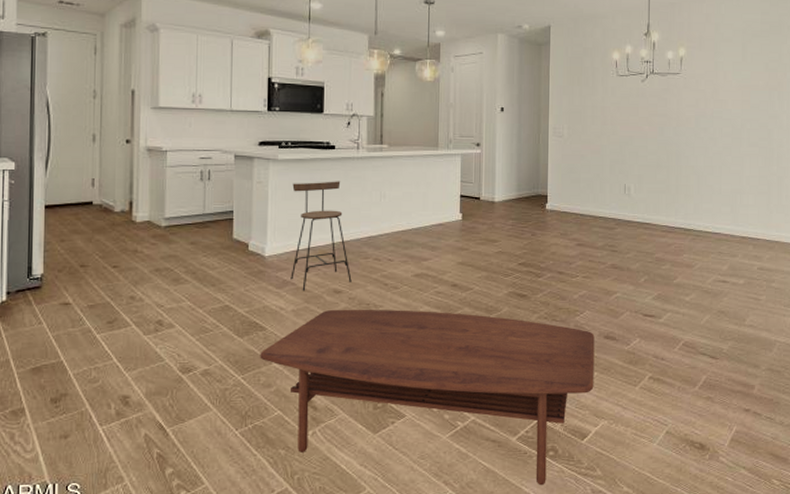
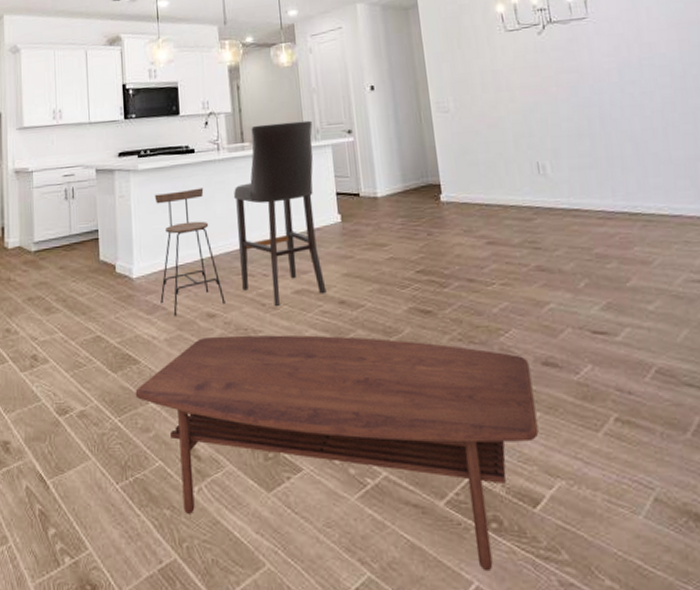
bar stool: none [368,130,446,286] -> present [233,120,327,306]

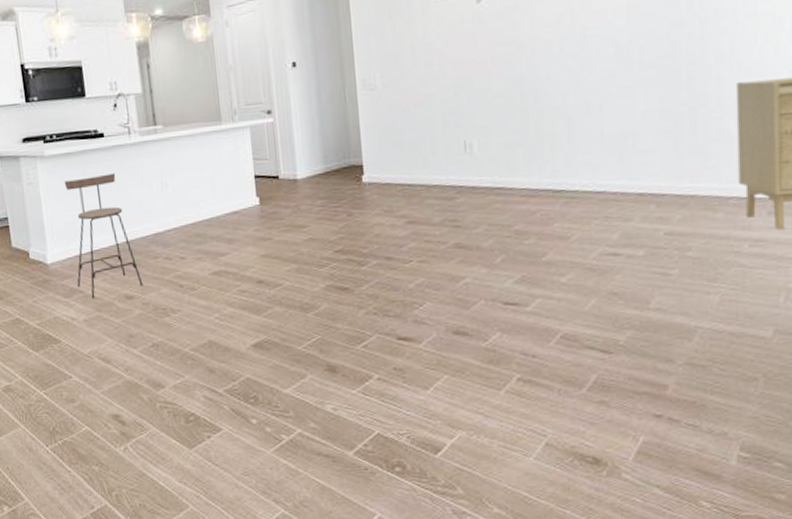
coffee table: present [135,334,539,572] -> none [58,313,445,505]
bar stool: present [233,120,327,306] -> none [147,100,245,287]

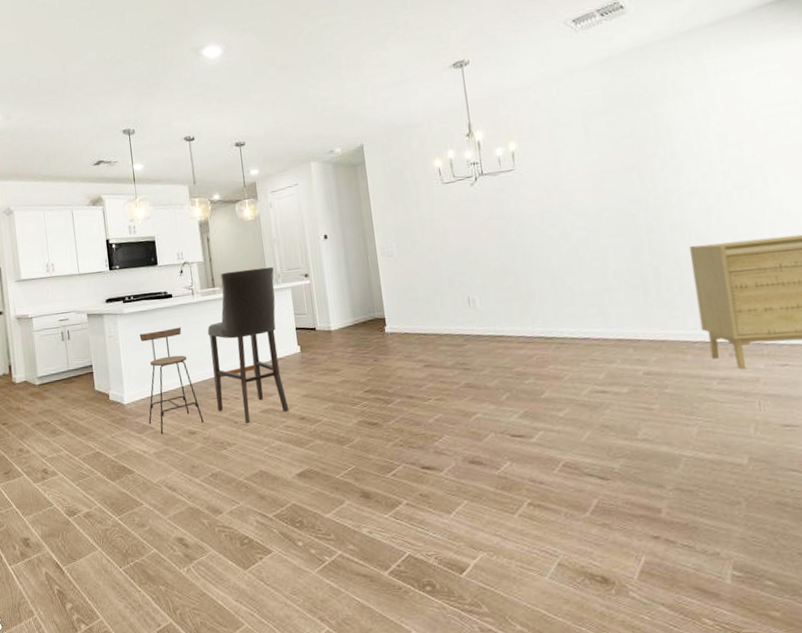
bar stool: none [147,100,245,287] -> present [207,266,289,423]

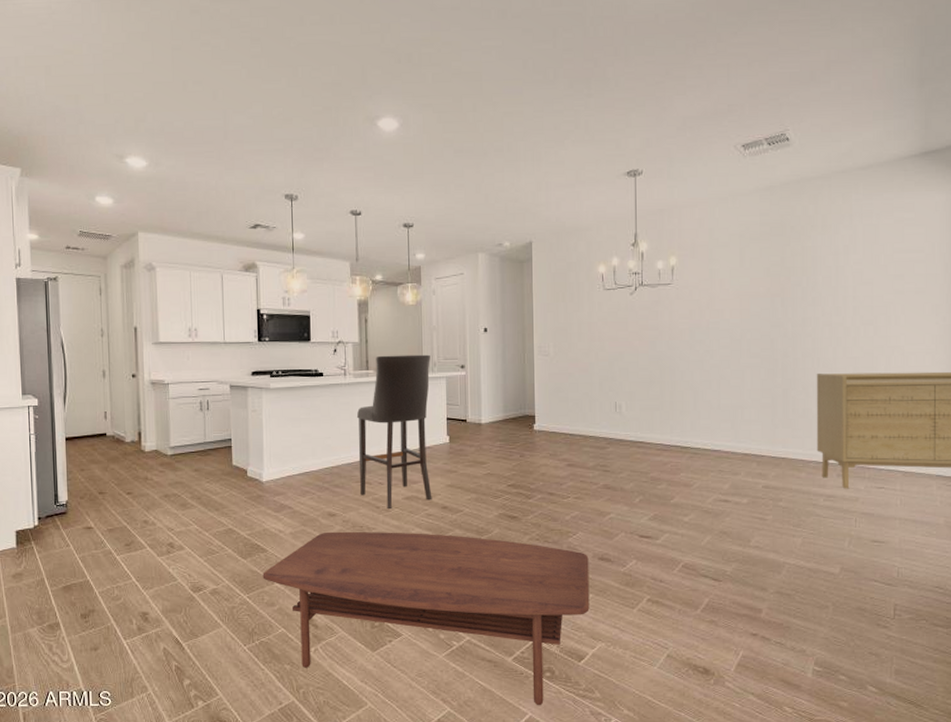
coffee table: none [131,445,466,623] -> present [262,531,590,706]
bar stool: present [139,327,204,435] -> none [285,407,345,515]

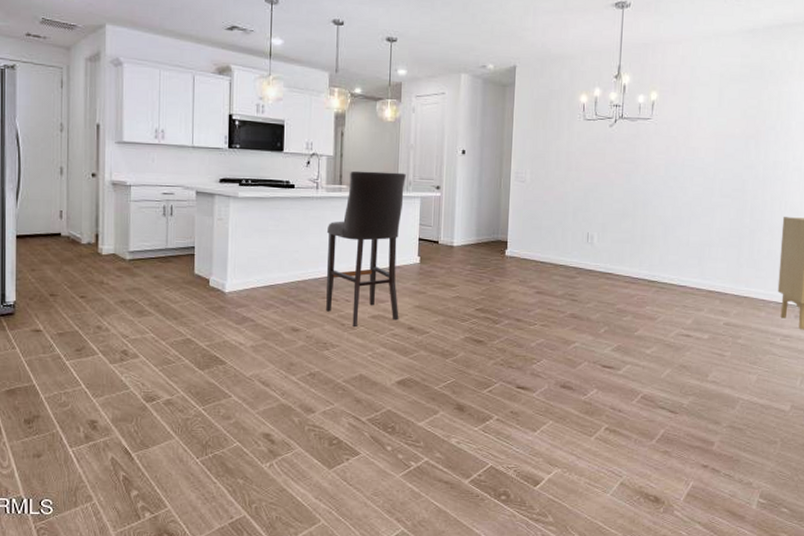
coffee table: present [262,531,590,706] -> none [220,346,551,528]

